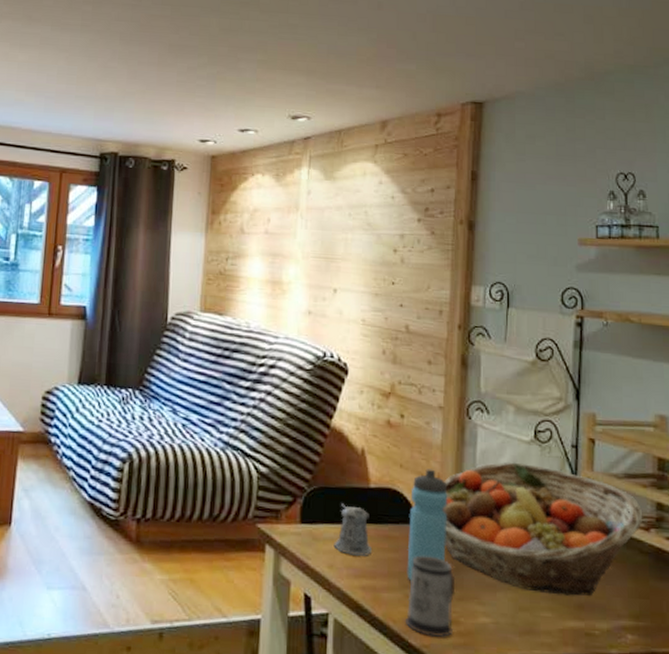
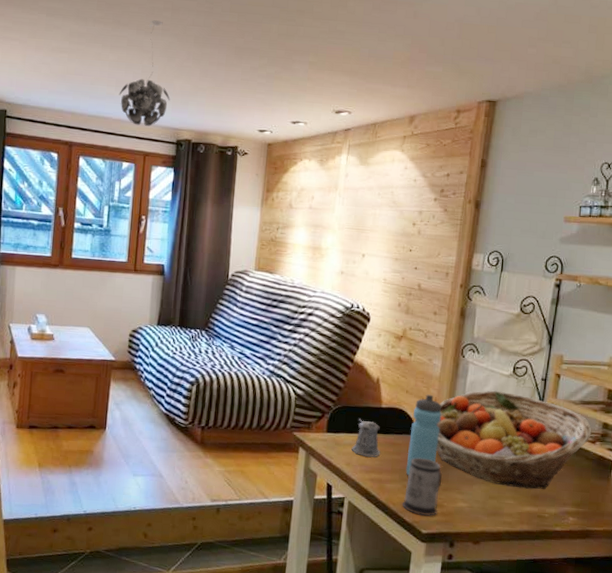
pendant light: none [29,15,92,137] -> present [119,20,170,126]

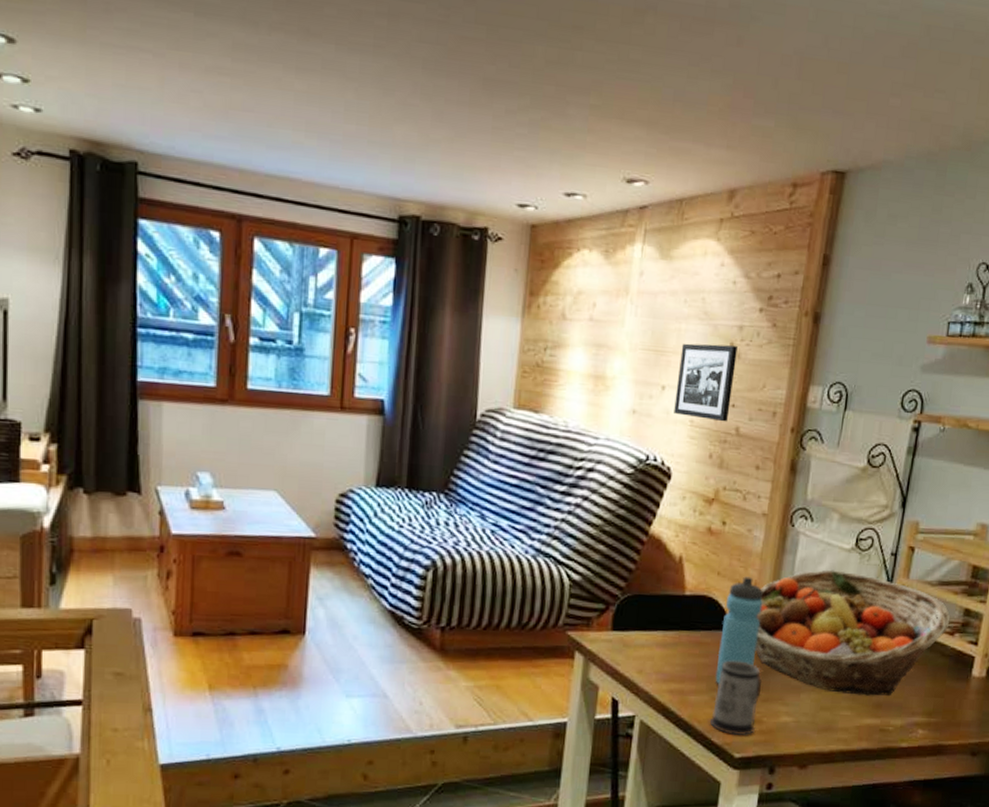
pendant light: present [119,20,170,126] -> none [310,30,388,194]
pepper shaker: present [351,418,380,458] -> none [644,611,683,662]
picture frame: none [371,224,418,280] -> present [674,343,738,422]

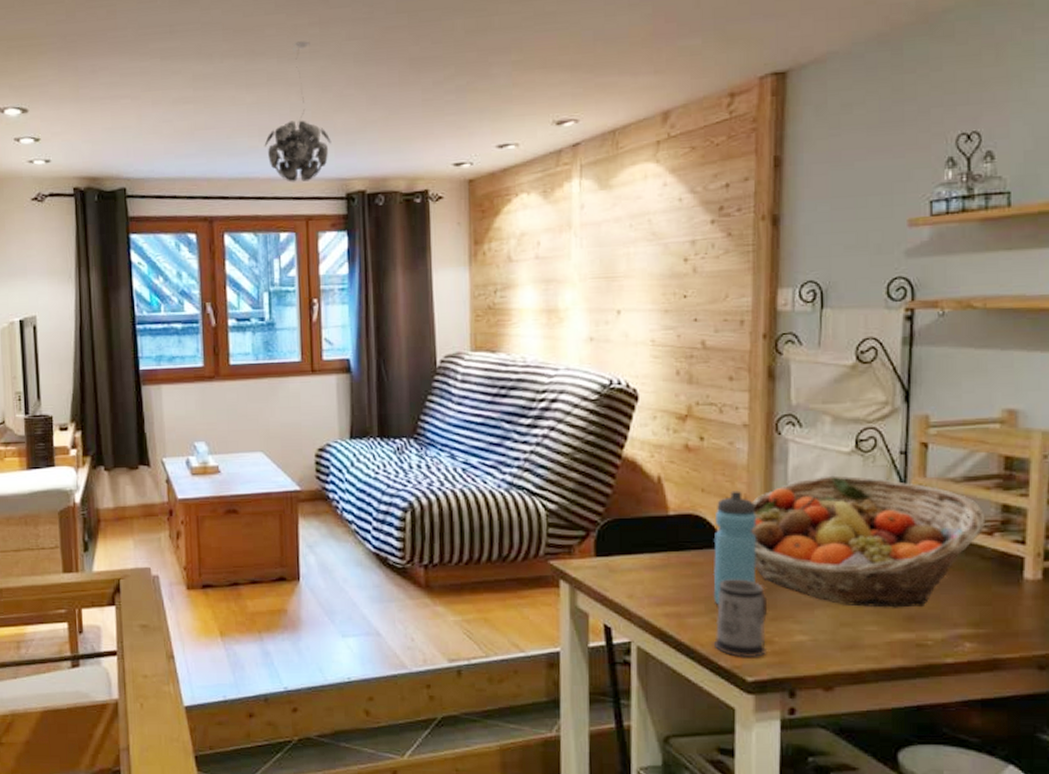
pendant light: none [310,30,388,194] -> present [264,41,332,182]
picture frame: present [674,343,738,422] -> none [632,261,693,338]

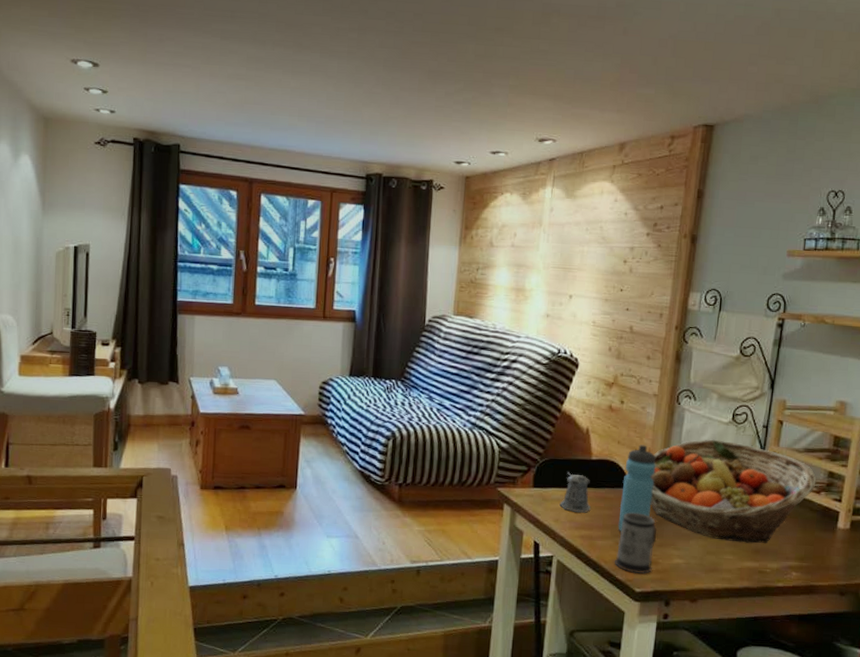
pendant light: present [264,41,332,182] -> none [302,42,358,160]
pepper shaker: none [632,534,674,585] -> present [559,472,591,513]

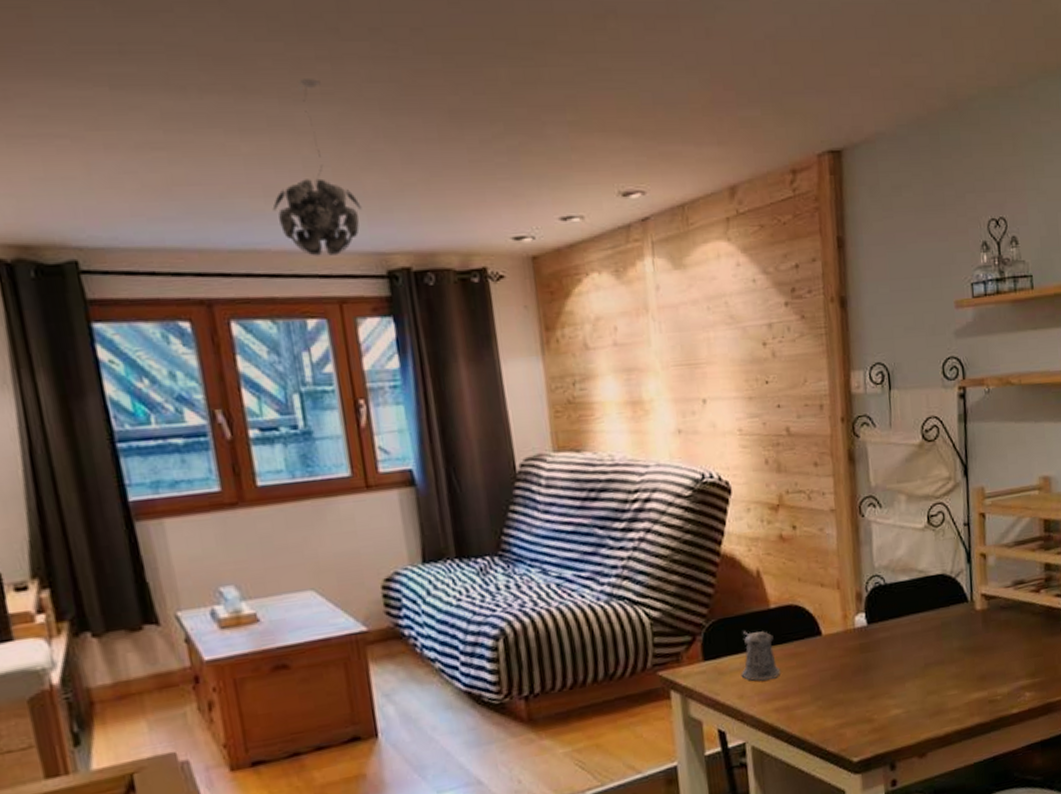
pendant light: none [302,42,358,160] -> present [272,79,362,256]
mug: present [614,512,657,574] -> none [821,663,869,741]
water bottle: present [618,444,656,532] -> none [813,576,853,692]
fruit basket: present [651,439,817,543] -> none [844,550,1034,675]

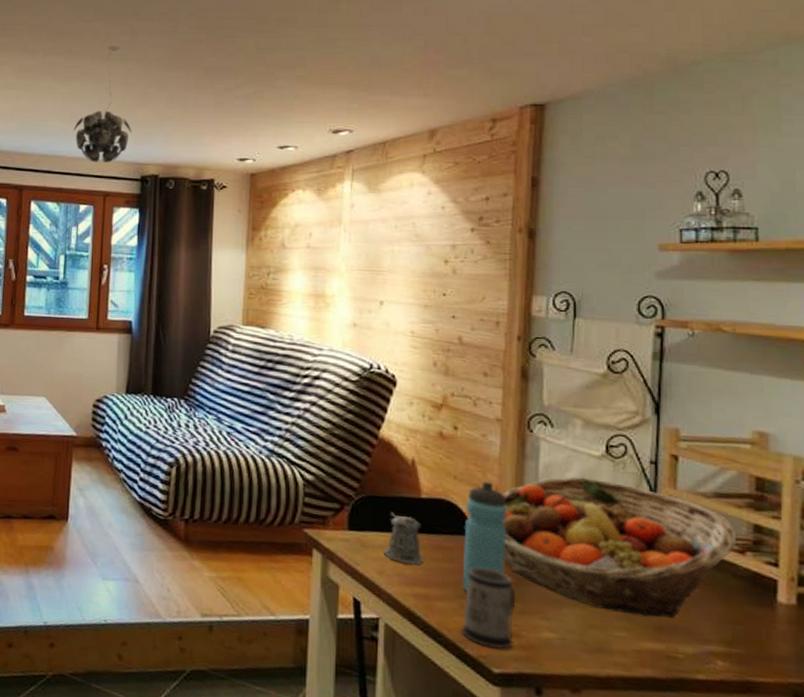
water bottle: none [813,576,853,692] -> present [462,481,507,592]
mug: none [821,663,869,741] -> present [460,567,516,649]
fruit basket: none [844,550,1034,675] -> present [501,477,737,618]

